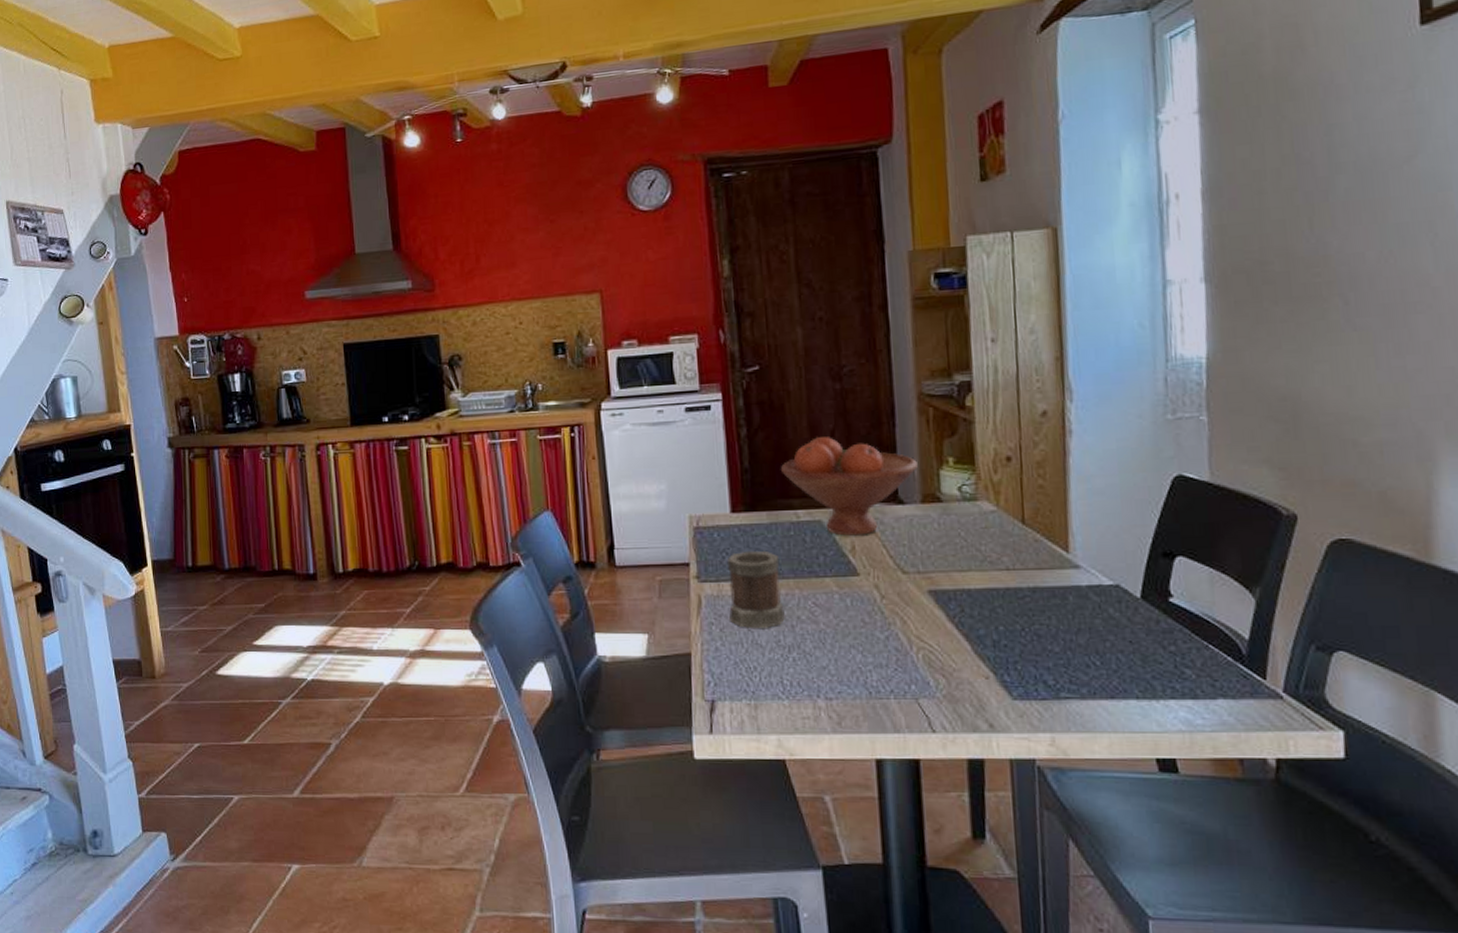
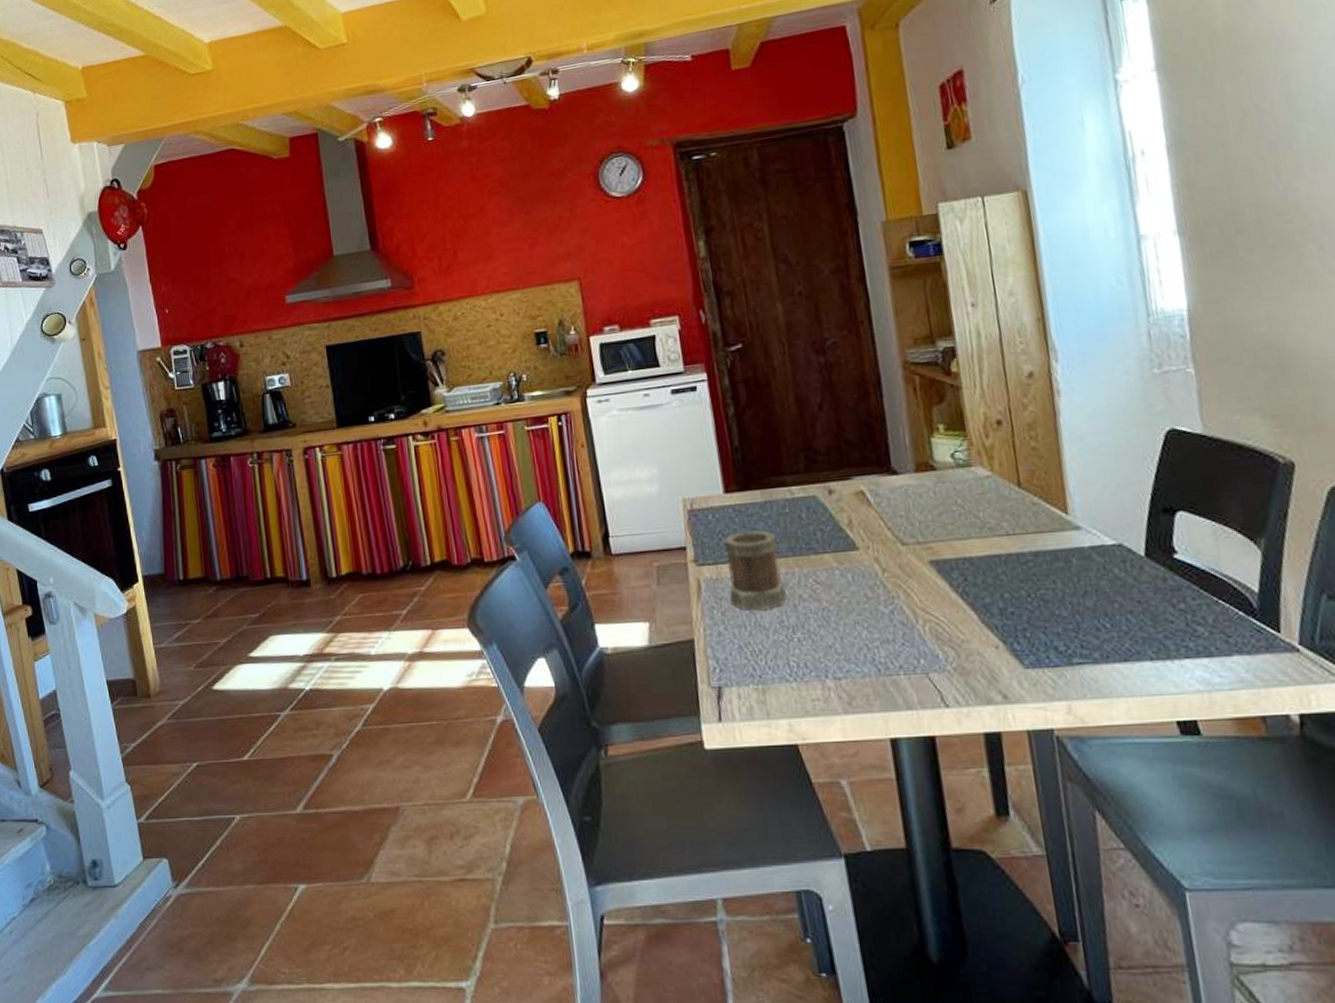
fruit bowl: present [780,437,918,536] -> none [770,411,909,510]

